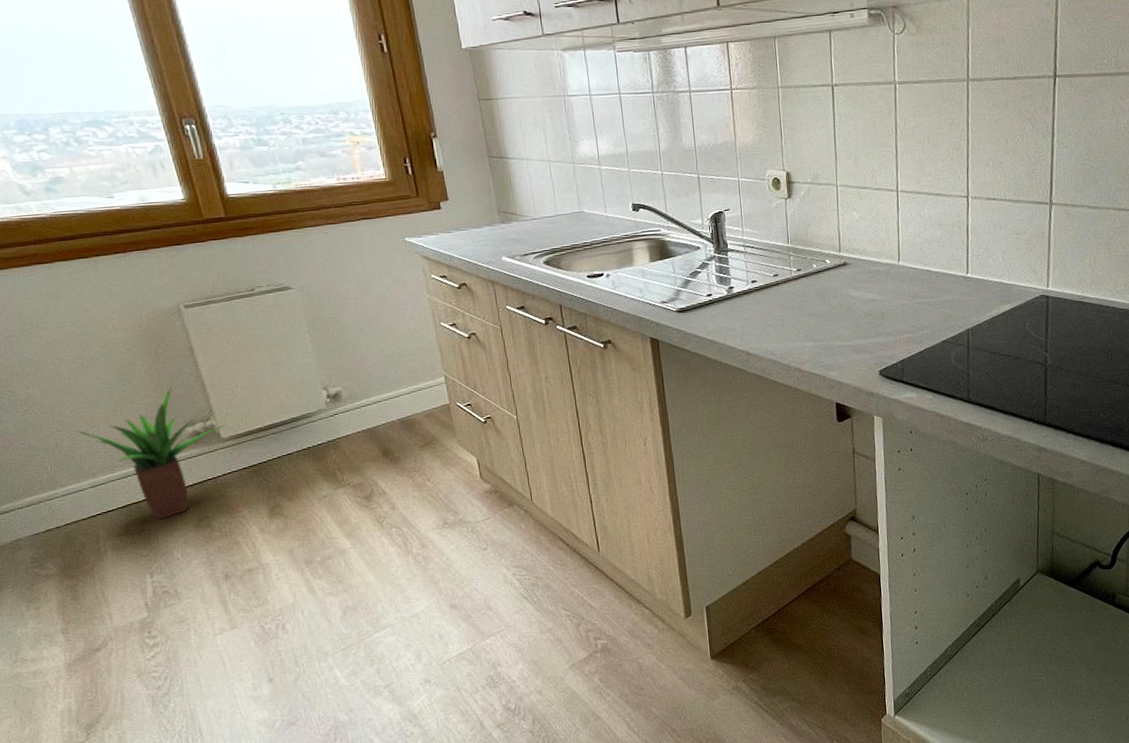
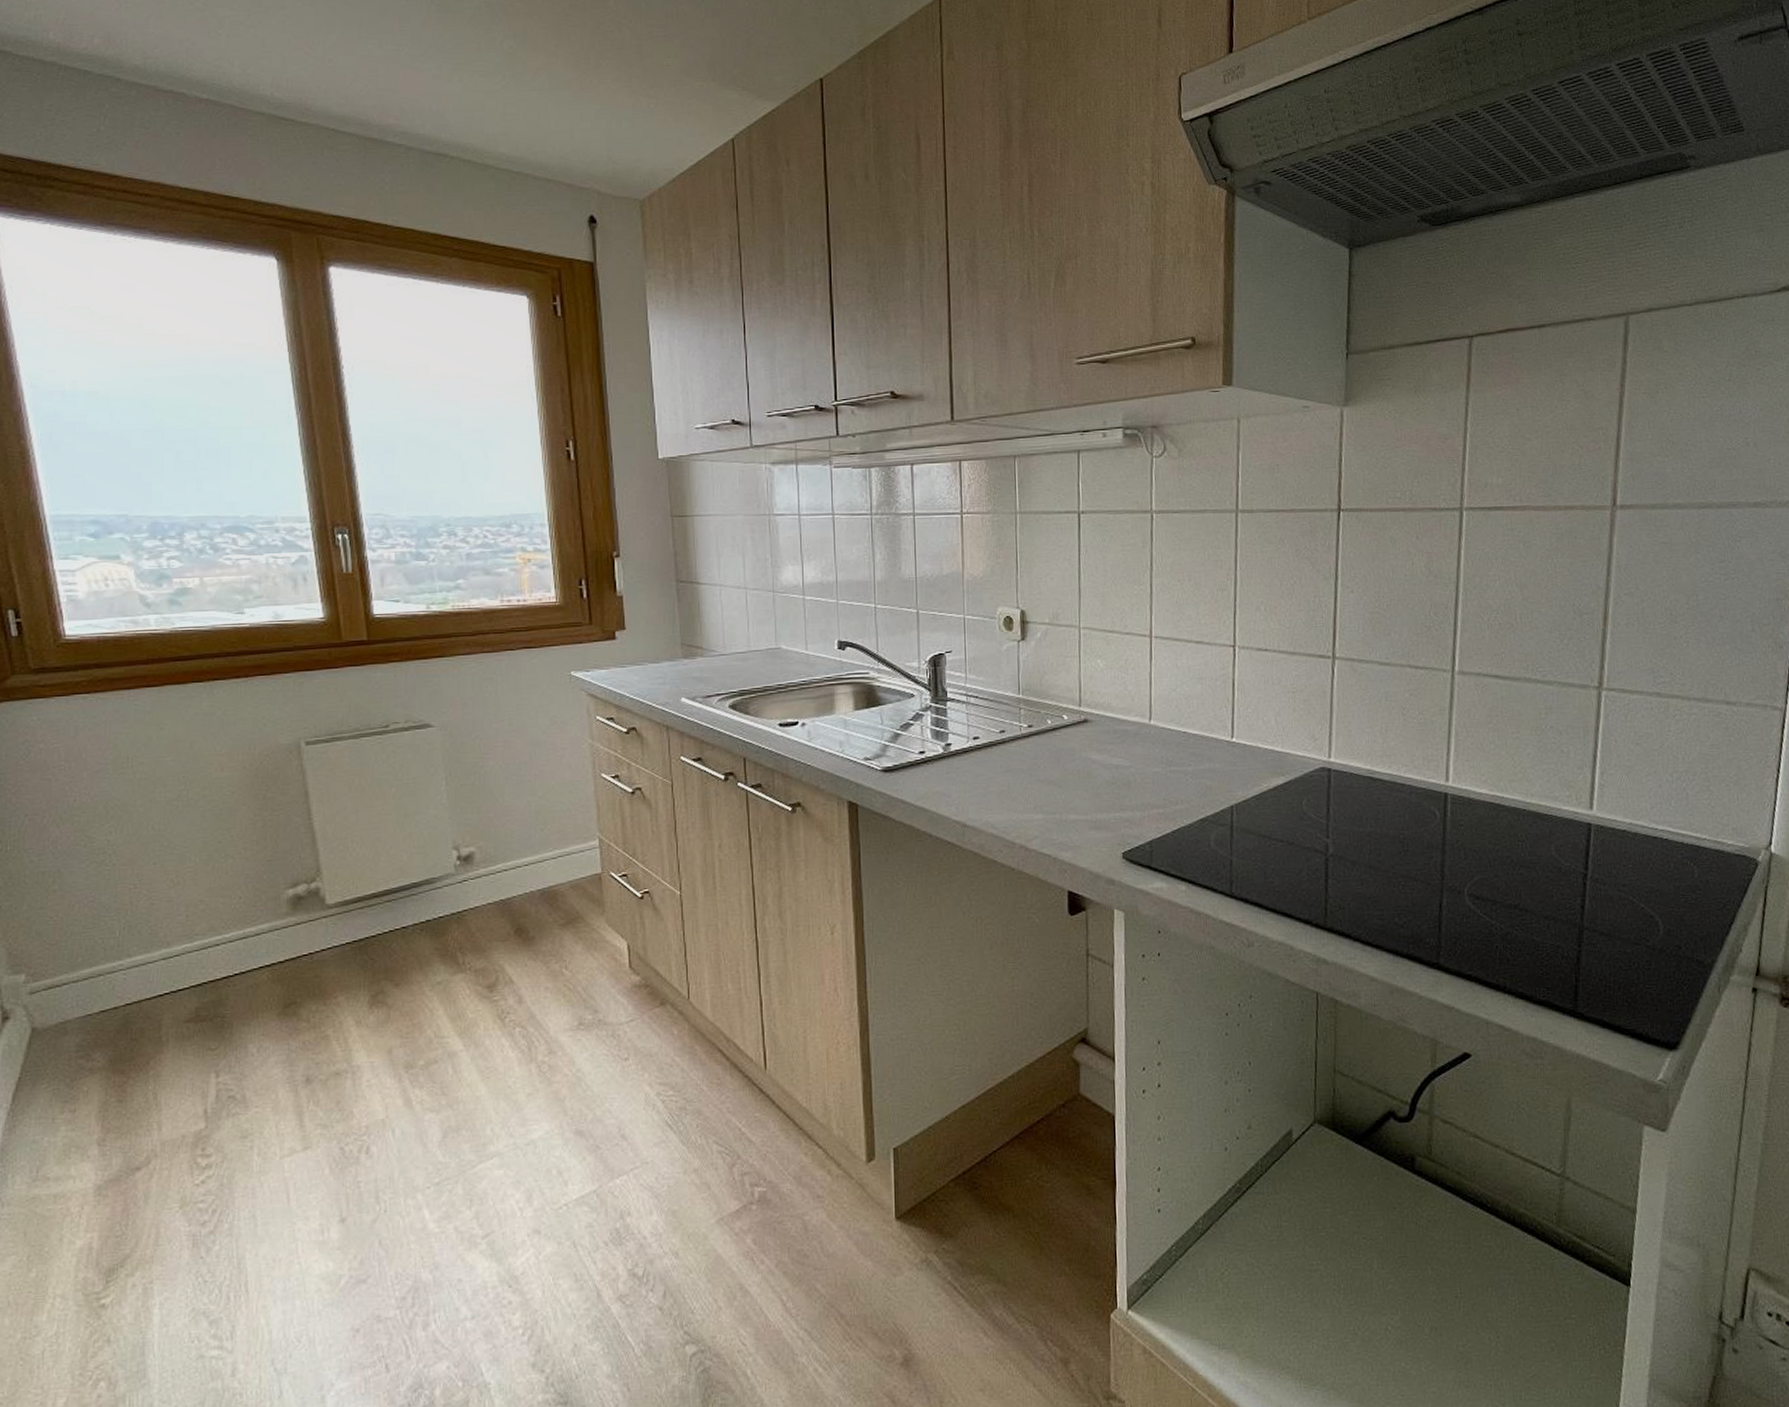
potted plant: present [74,386,227,520] -> none [155,838,335,1004]

